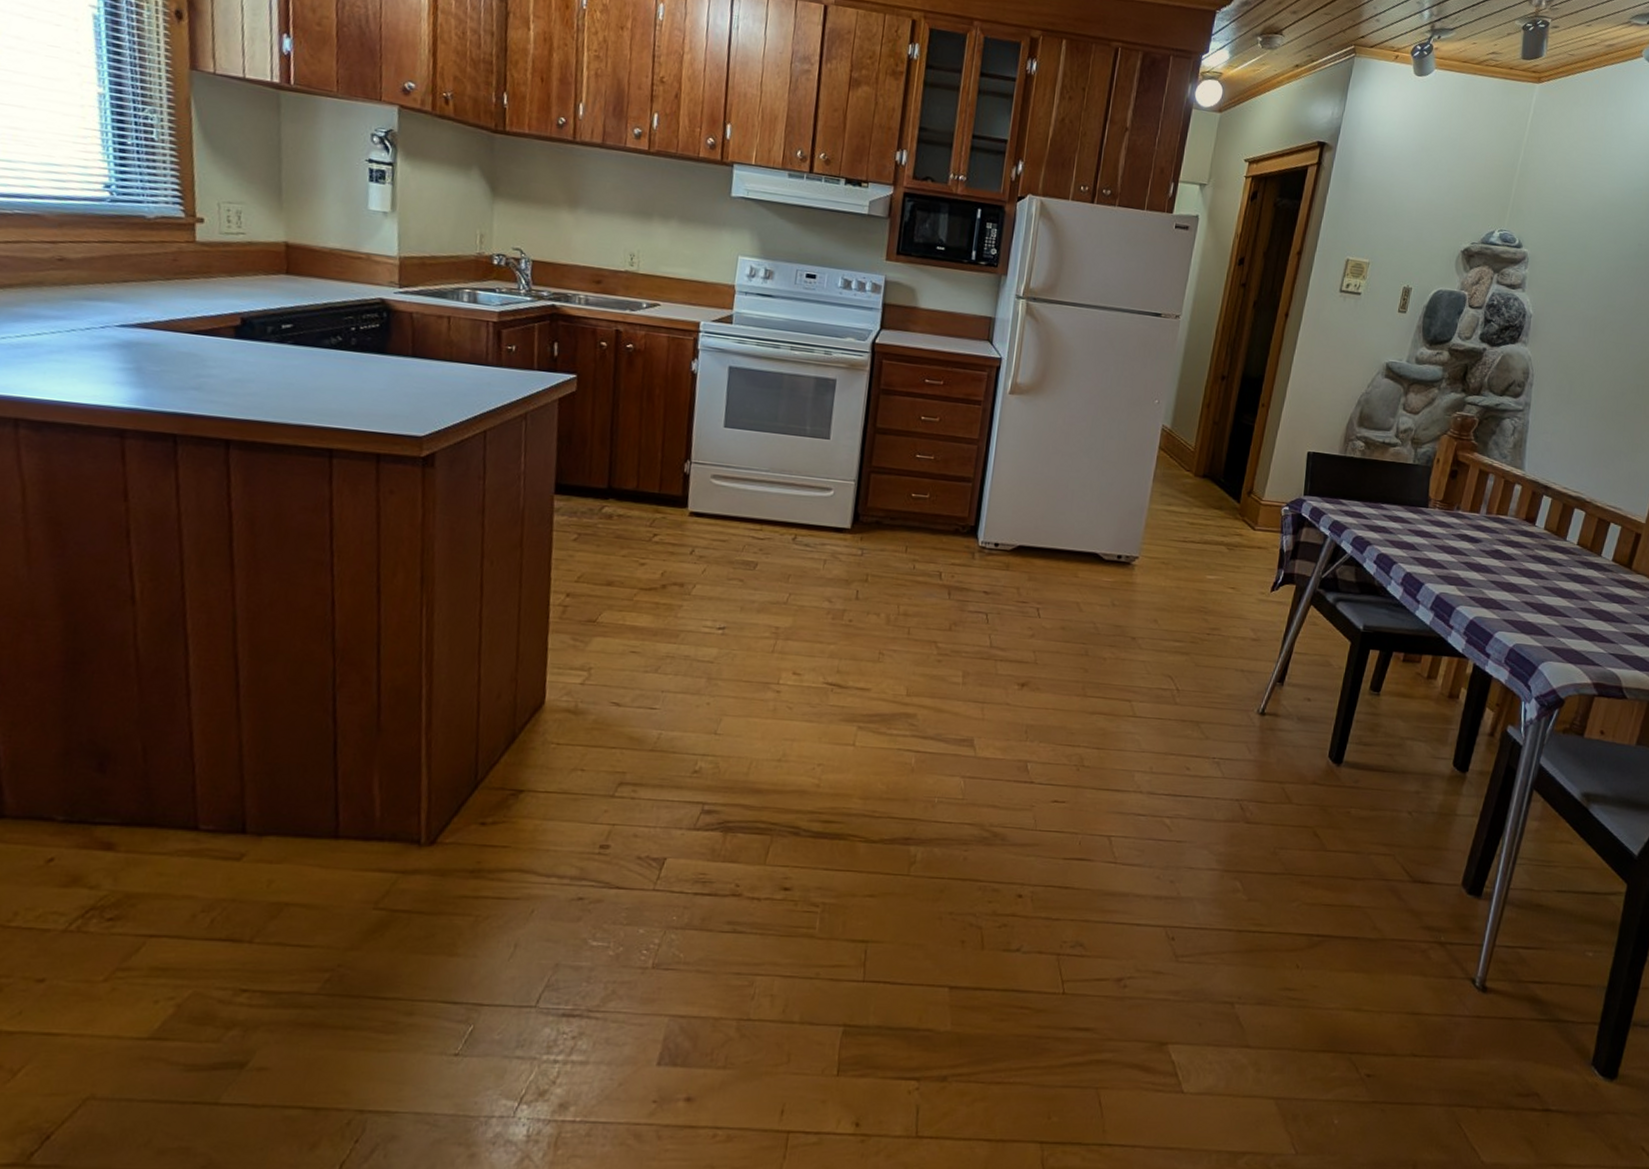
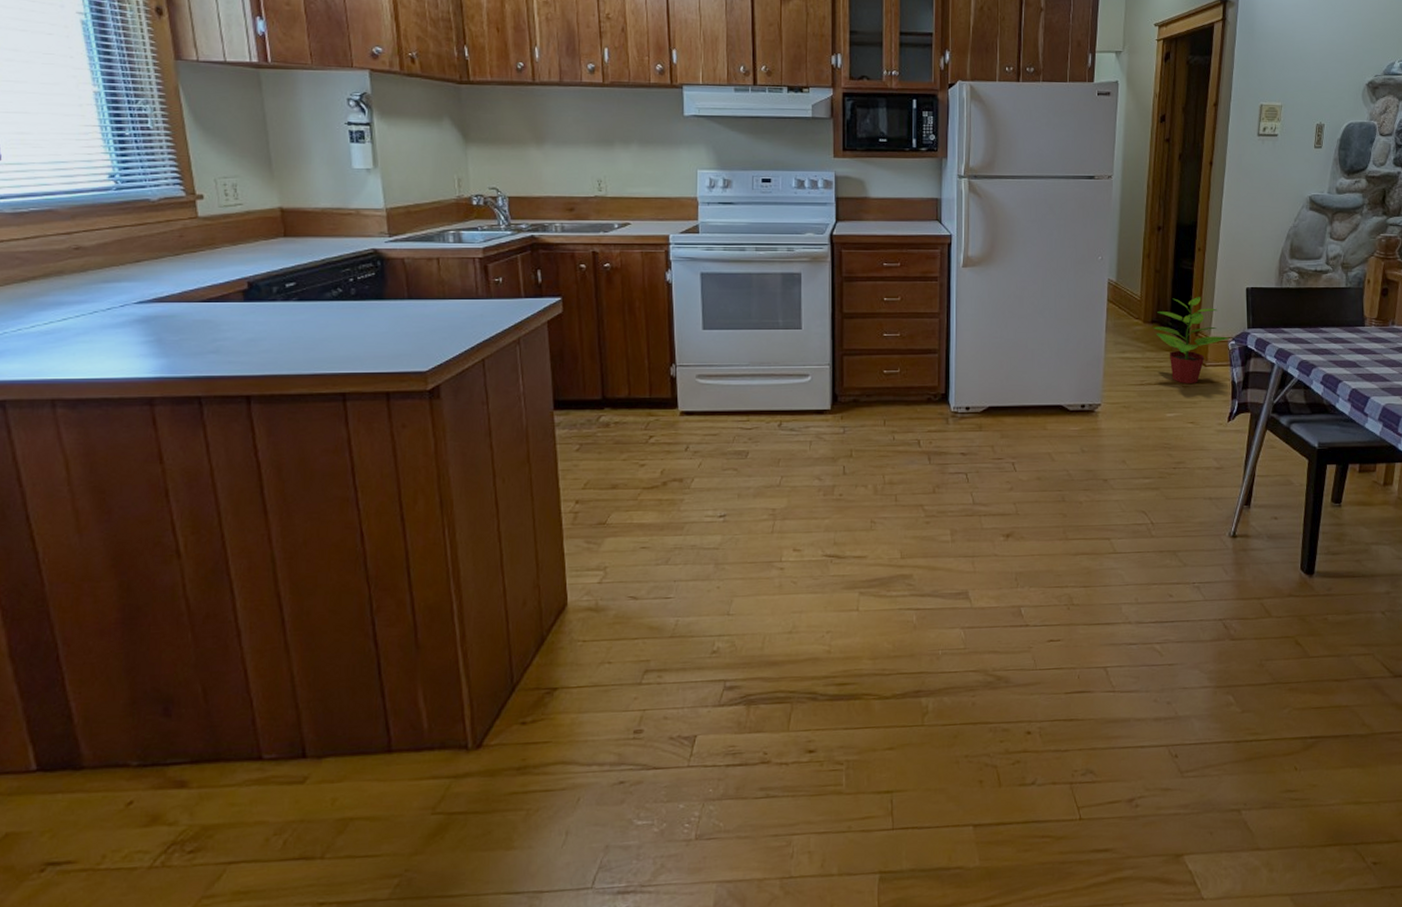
potted plant: none [1204,453,1284,547] -> present [1153,296,1230,383]

